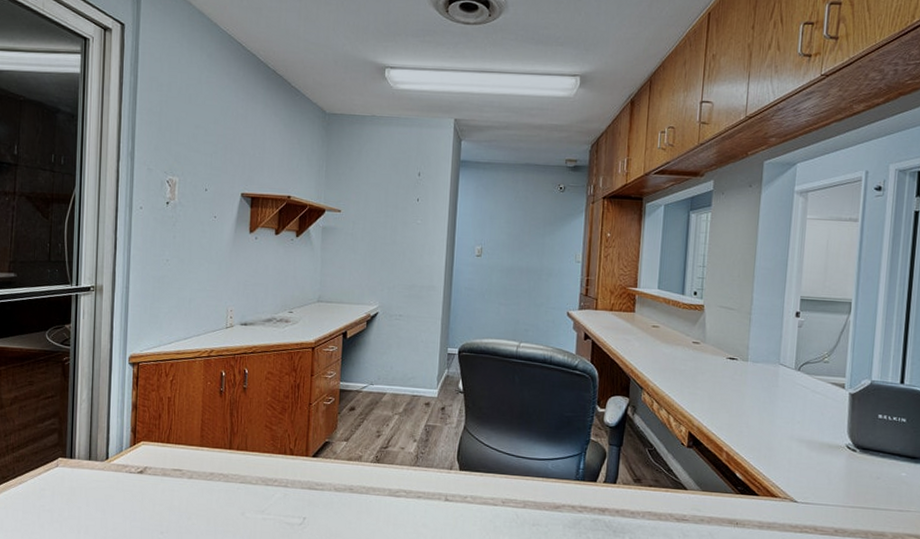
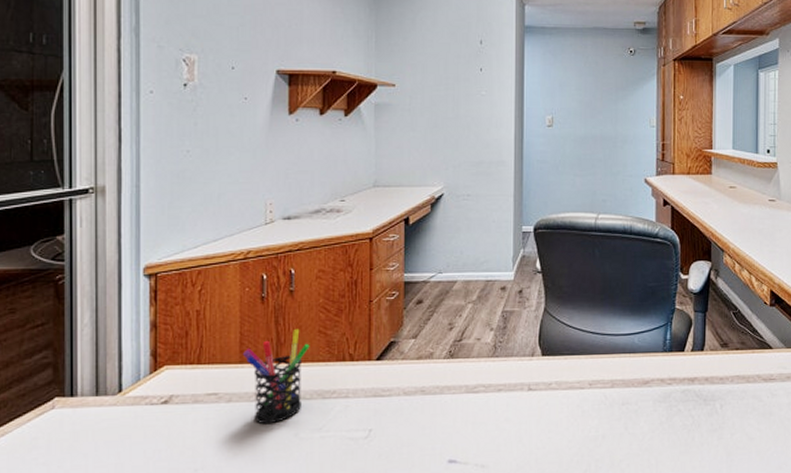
pen holder: none [202,421,258,502] -> present [242,328,310,425]

